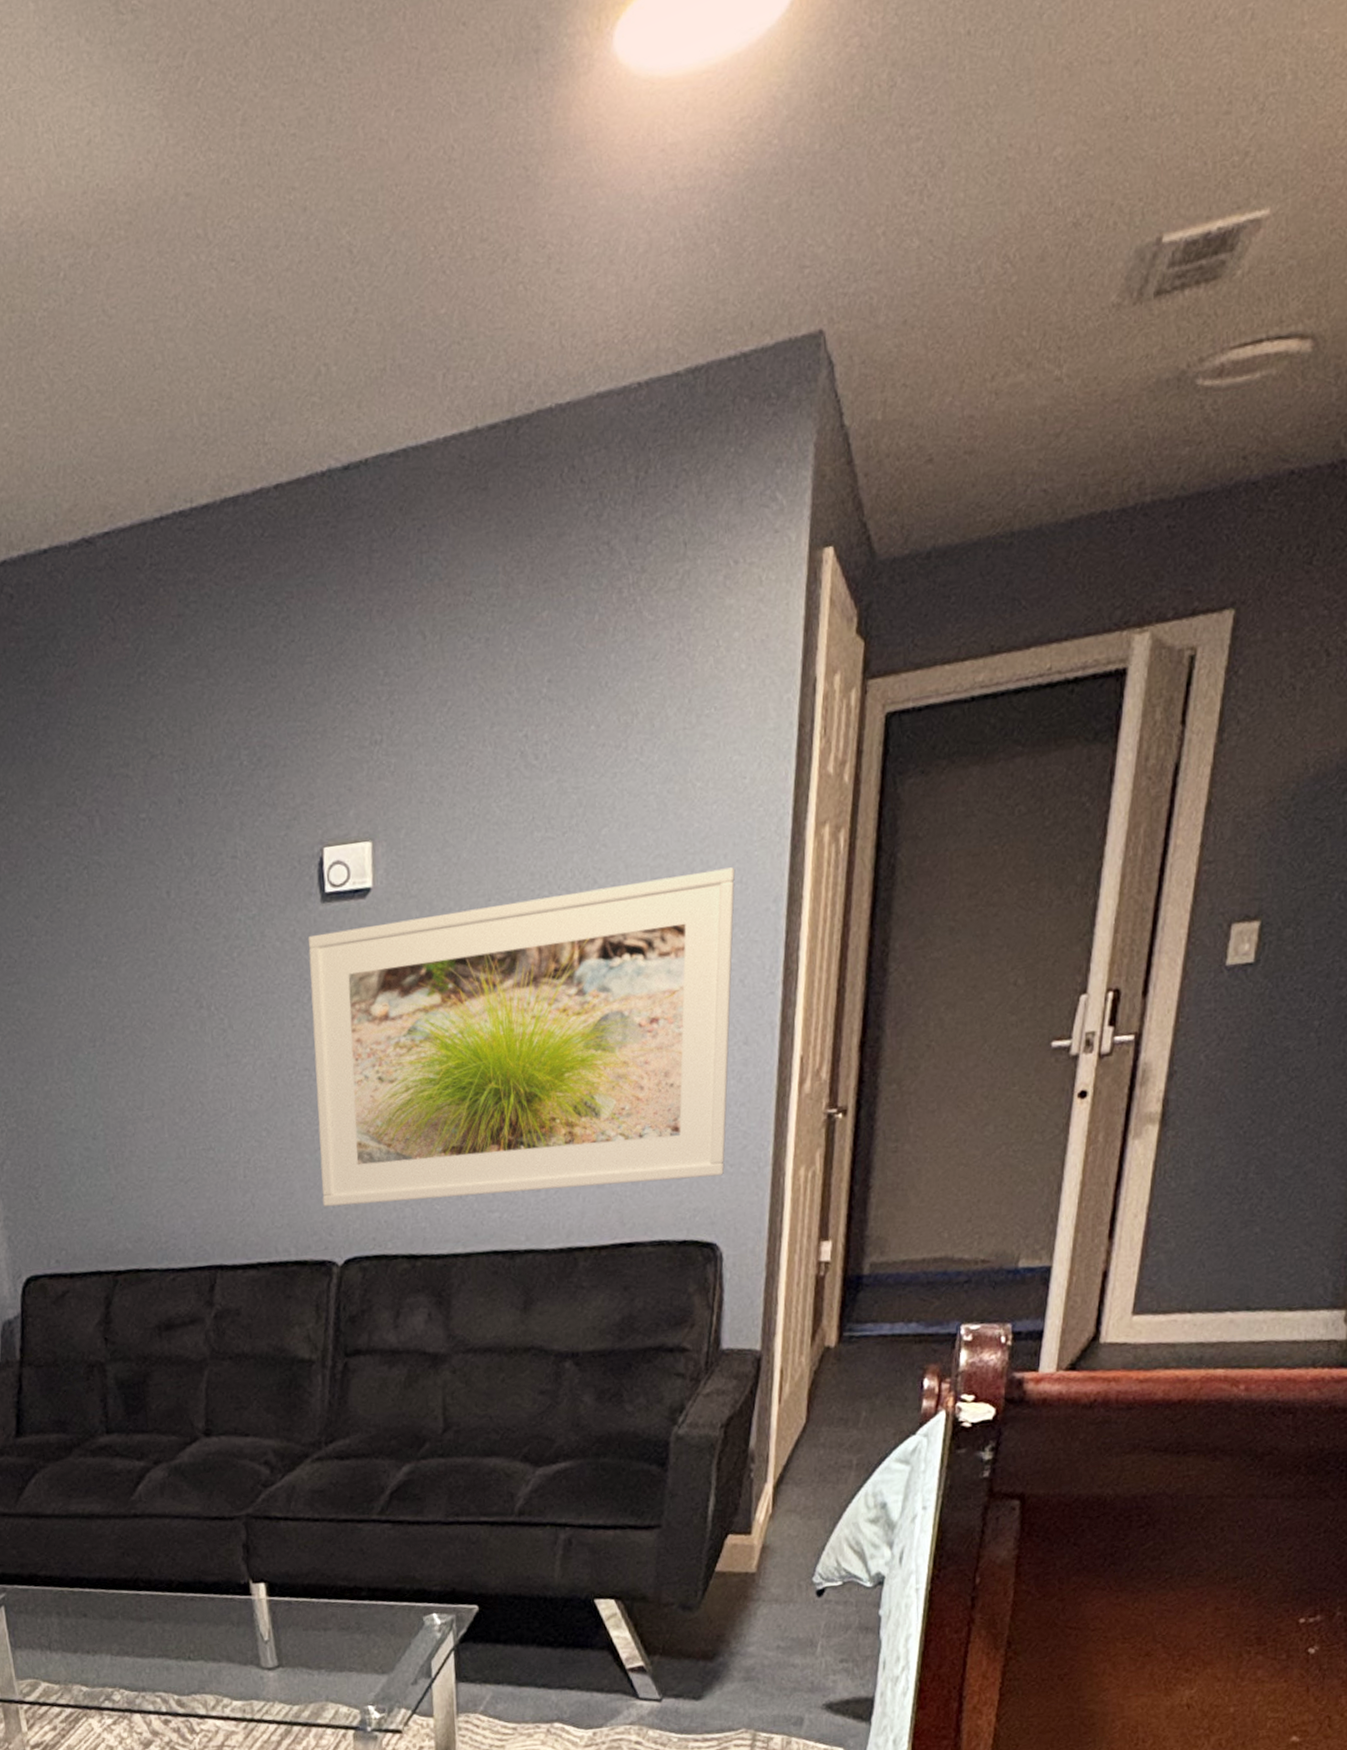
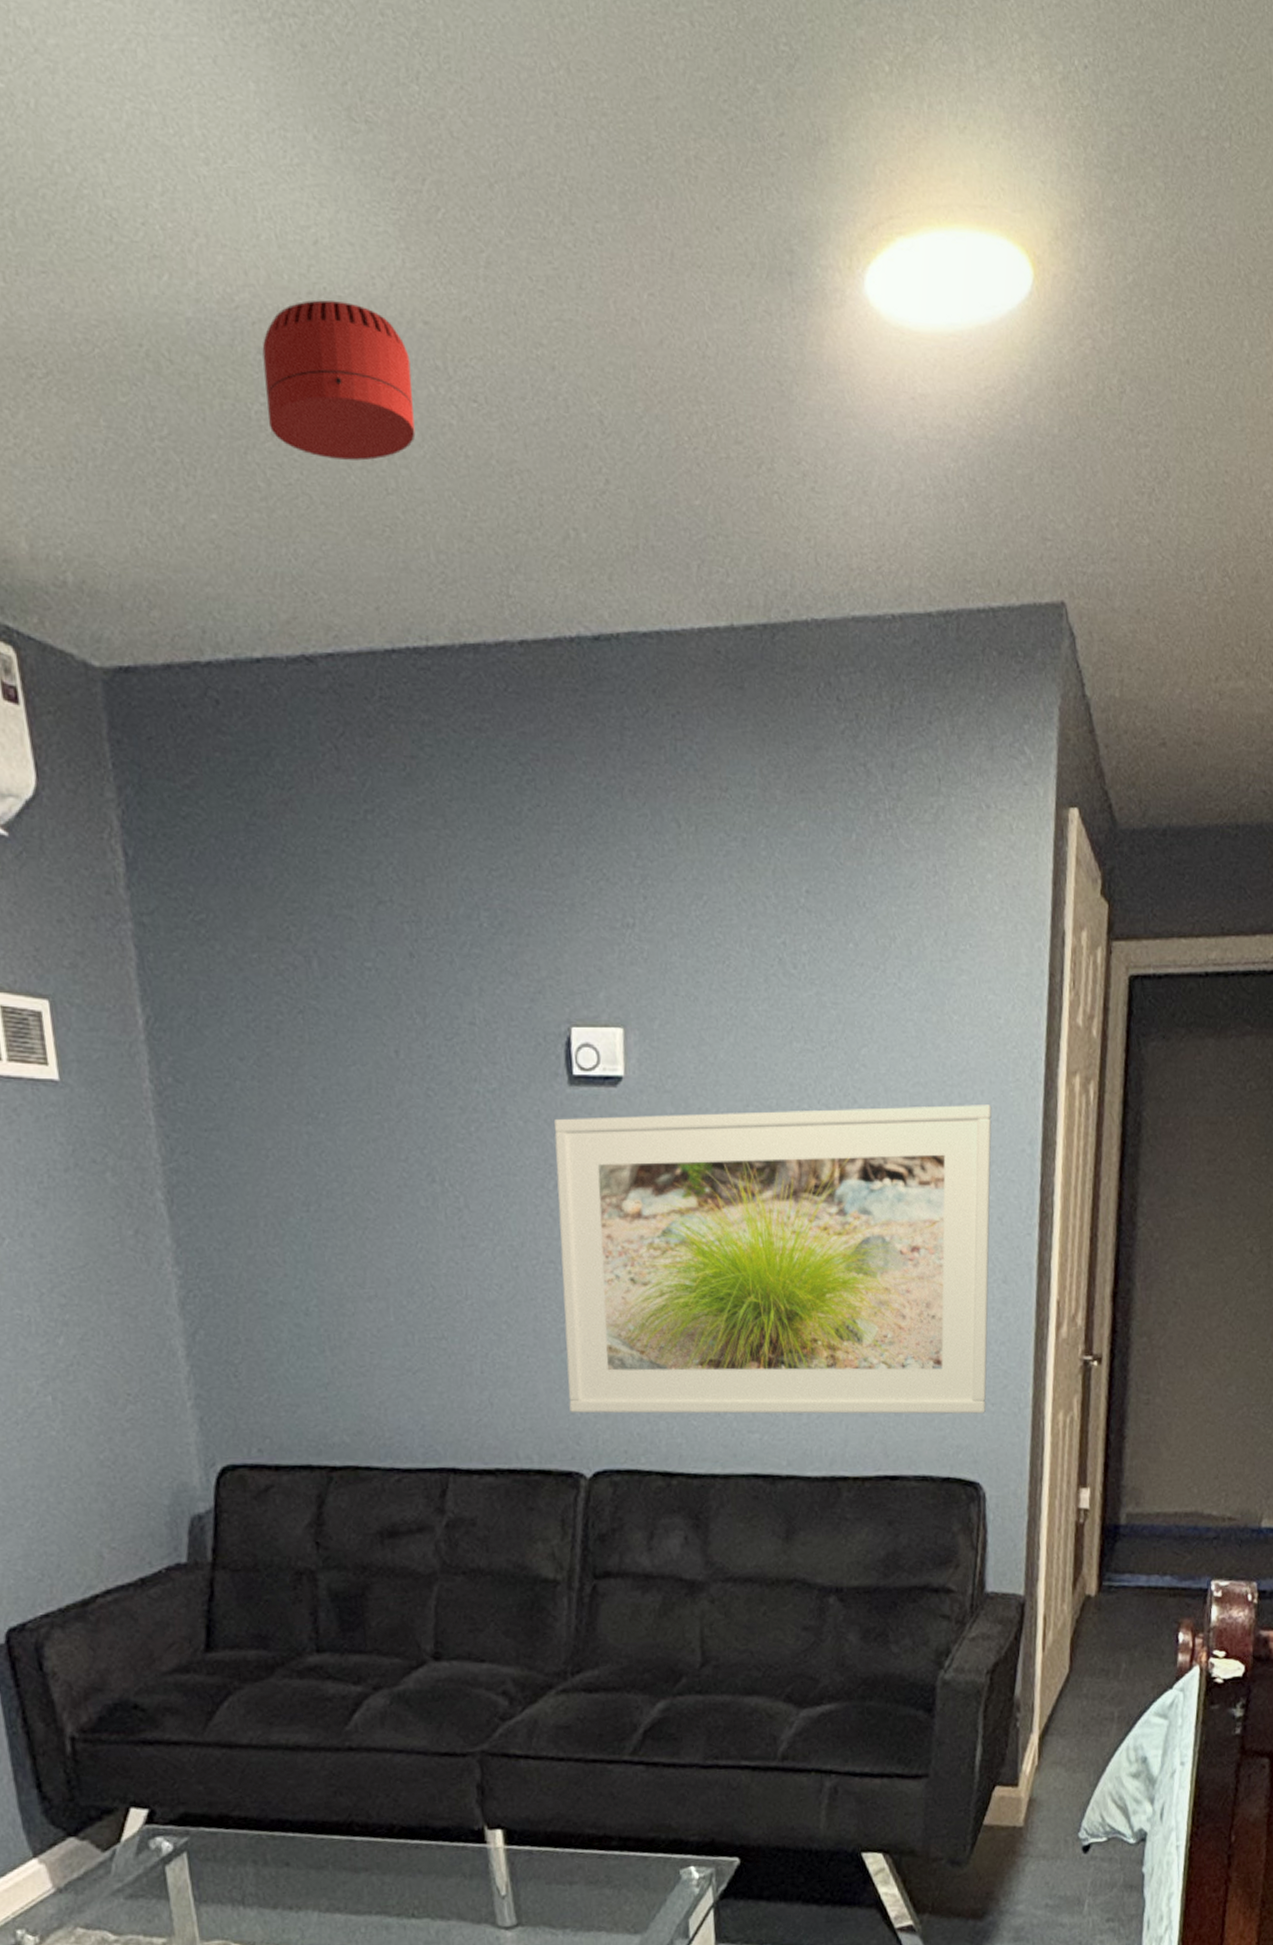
smoke detector: none [44,193,179,348] -> present [262,300,416,461]

